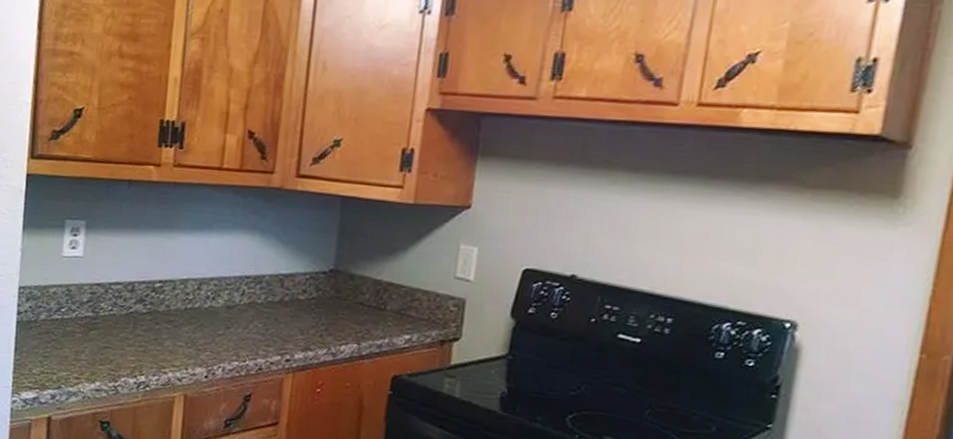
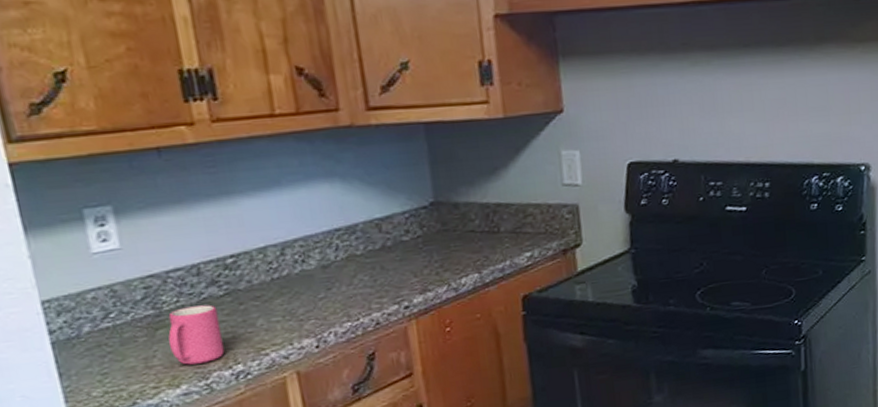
mug: none [96,316,138,368] -> present [168,305,225,365]

